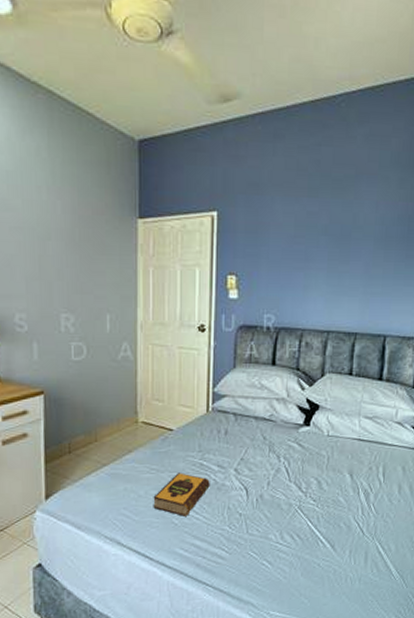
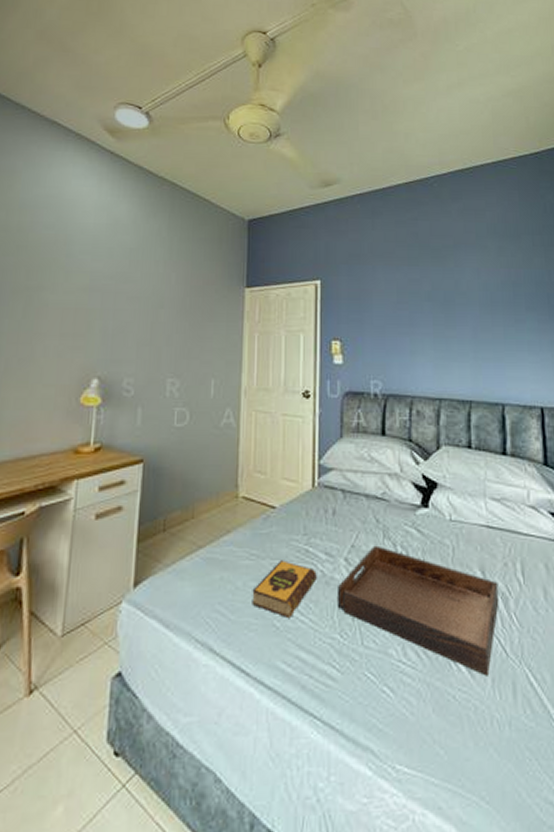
serving tray: none [227,458,363,549] -> present [336,545,499,676]

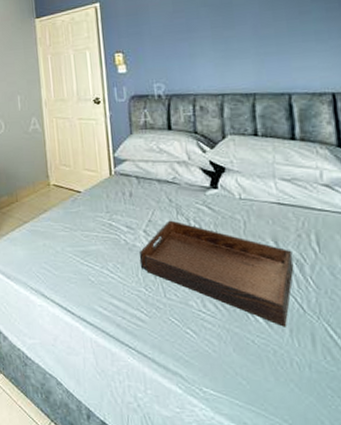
hardback book: present [252,560,317,618] -> none [69,232,121,274]

